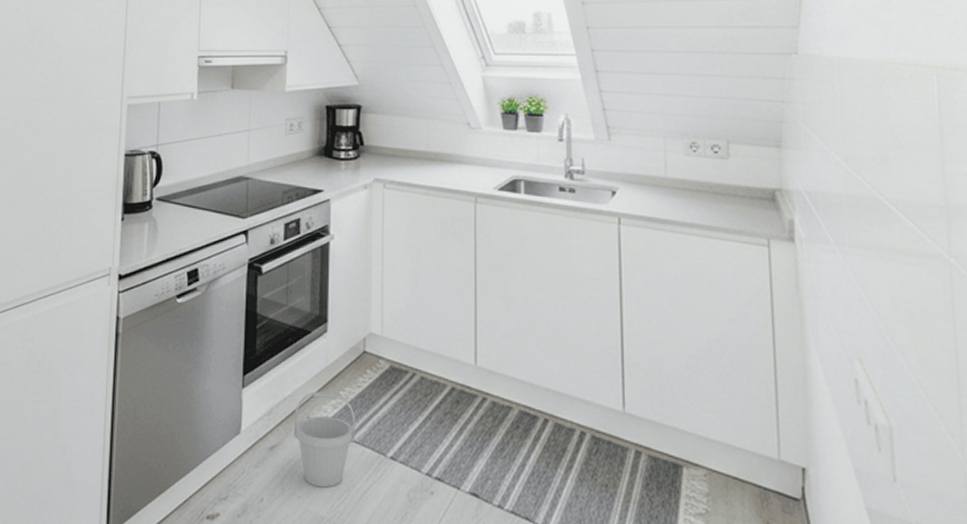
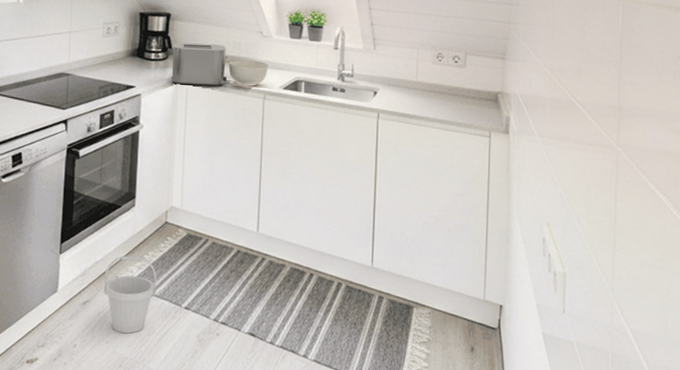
toaster: none [364,138,431,189] -> present [171,42,229,86]
bowl: none [431,156,479,188] -> present [228,60,269,87]

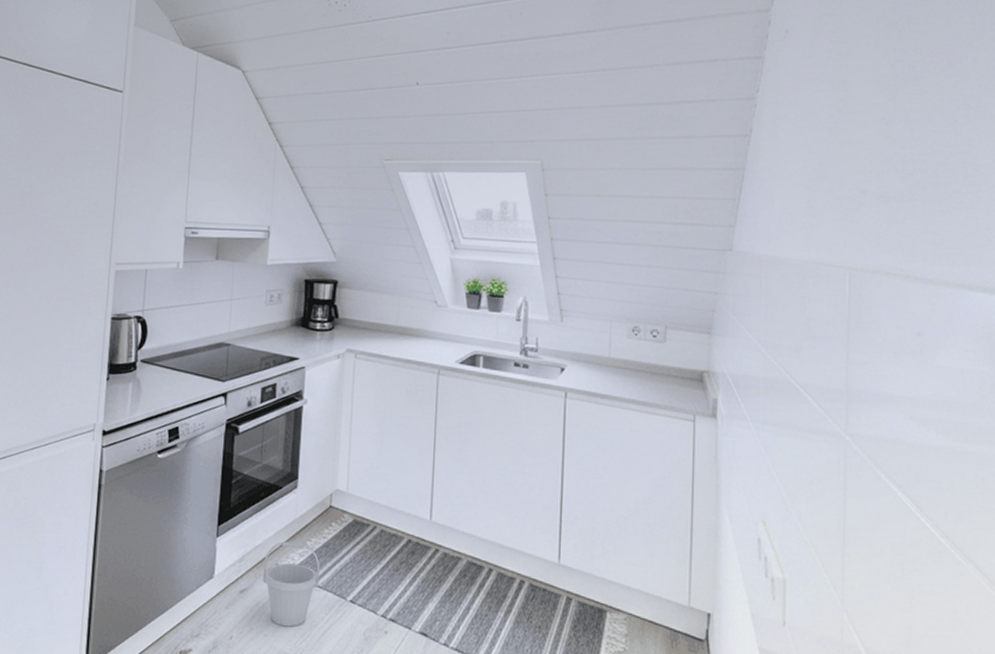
toaster: present [171,42,229,86] -> none [337,311,400,360]
bowl: present [228,60,269,87] -> none [399,331,444,361]

